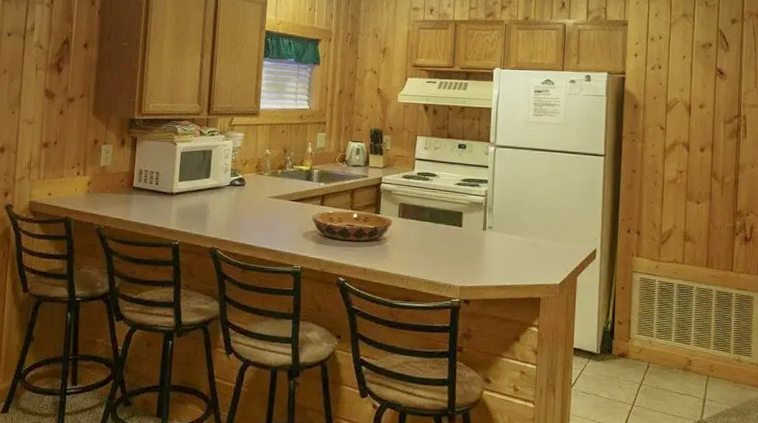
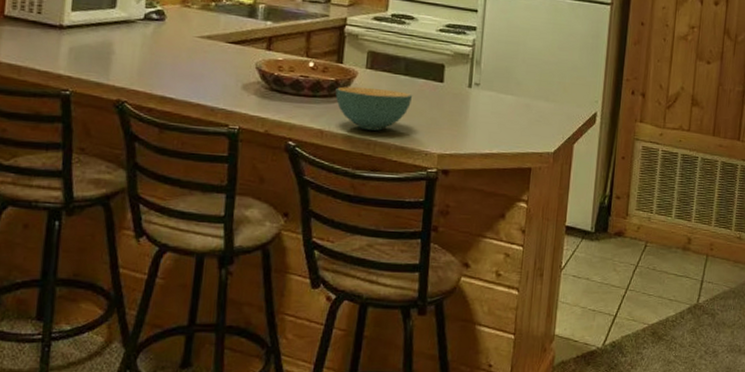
cereal bowl: none [375,232,437,268] -> present [335,86,413,131]

